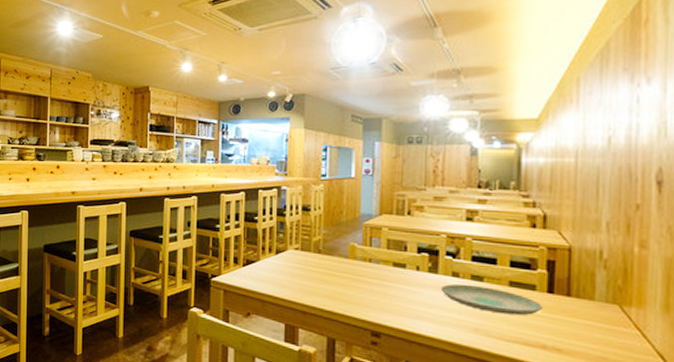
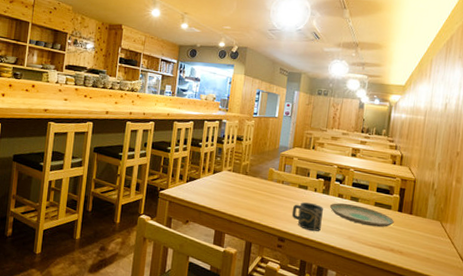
cup: none [386,285,432,323] -> present [291,202,323,231]

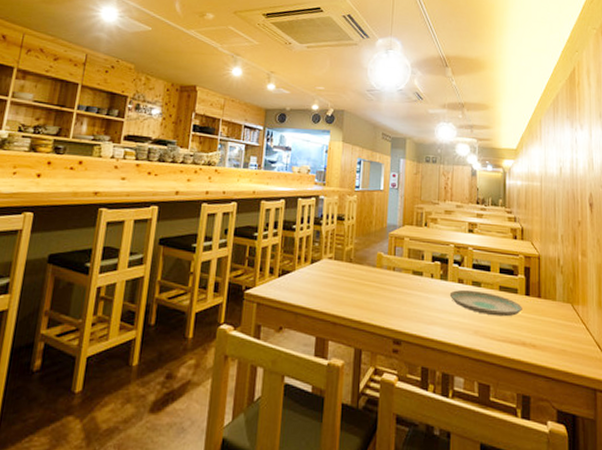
cup: present [291,202,323,231] -> none [407,292,443,328]

